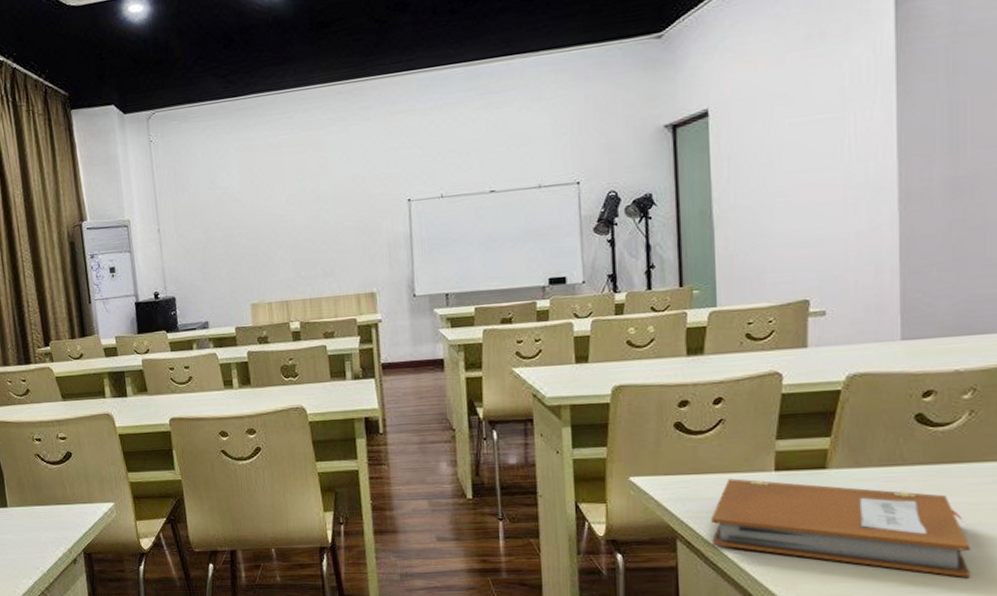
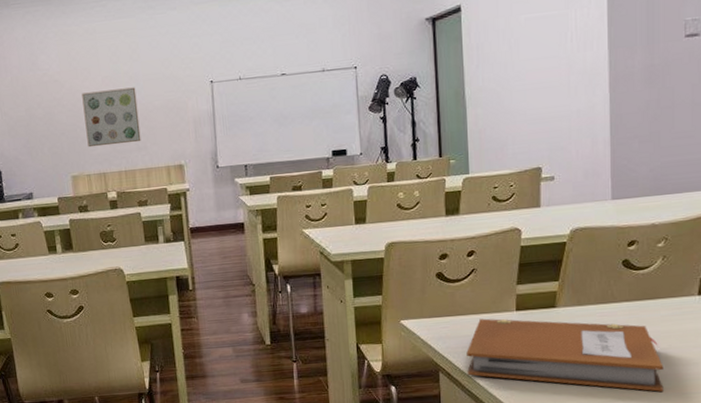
wall art: none [264,206,329,273] -> present [82,87,141,148]

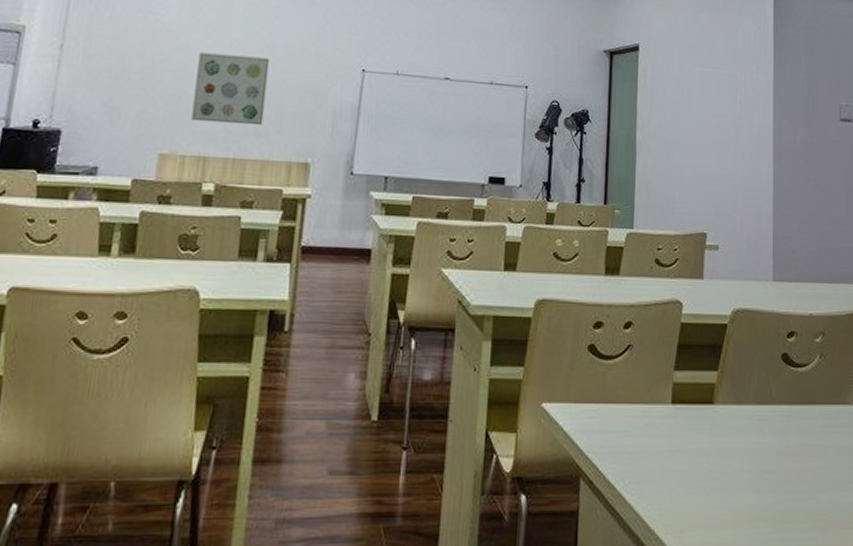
notebook: present [466,318,664,392] -> none [612,410,820,523]

